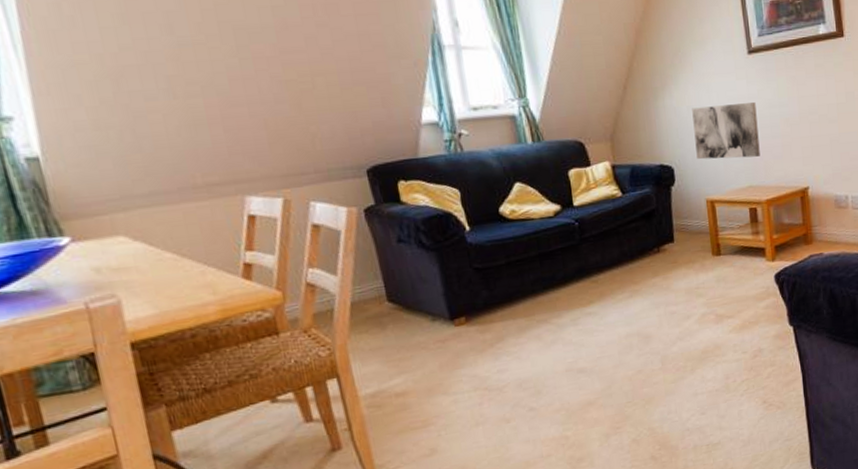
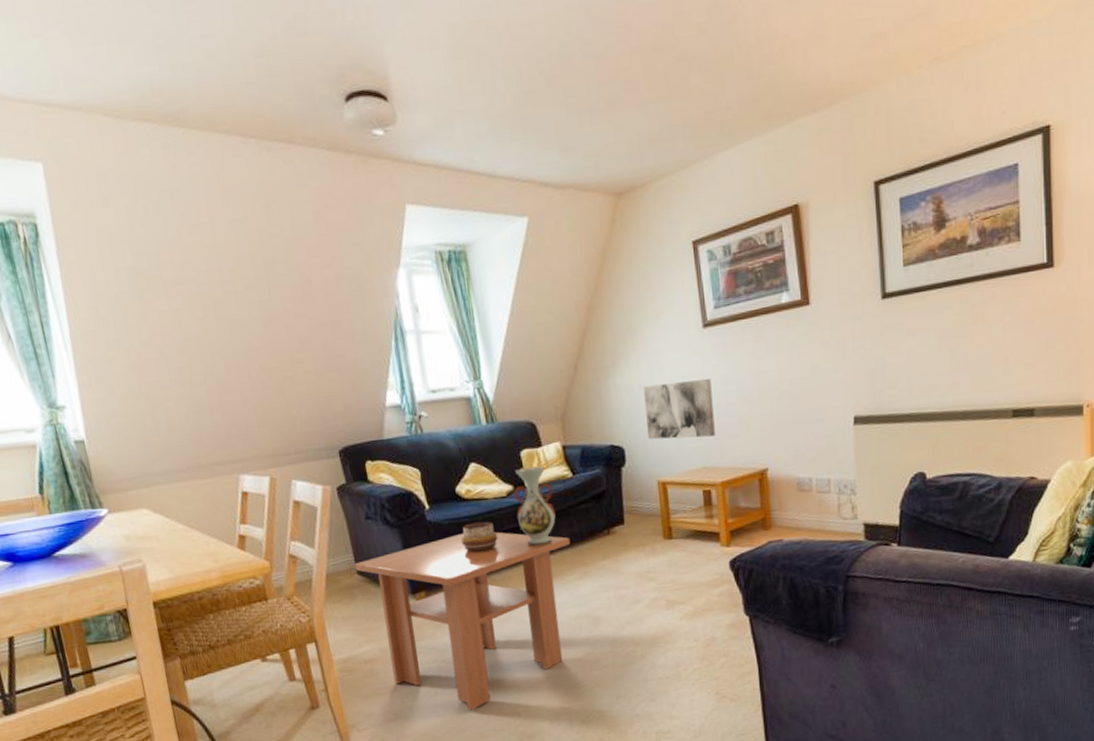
coffee table: none [384,252,621,439] -> present [354,532,571,711]
decorative bowl: none [505,242,545,274] -> present [461,522,498,552]
vase: none [561,185,605,266] -> present [514,465,556,546]

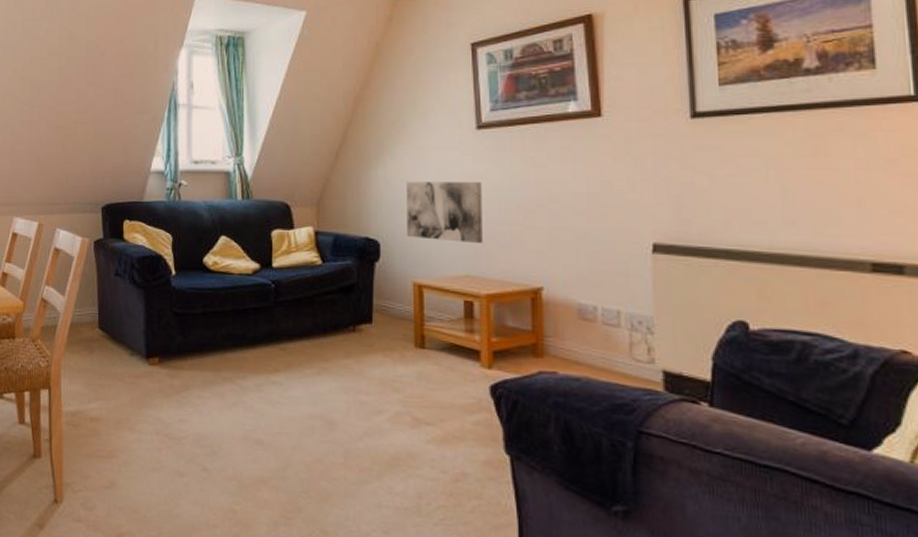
coffee table: present [354,532,571,711] -> none [97,304,312,497]
decorative bowl: present [461,522,498,552] -> none [201,296,238,327]
vase: present [514,465,556,546] -> none [260,247,300,331]

